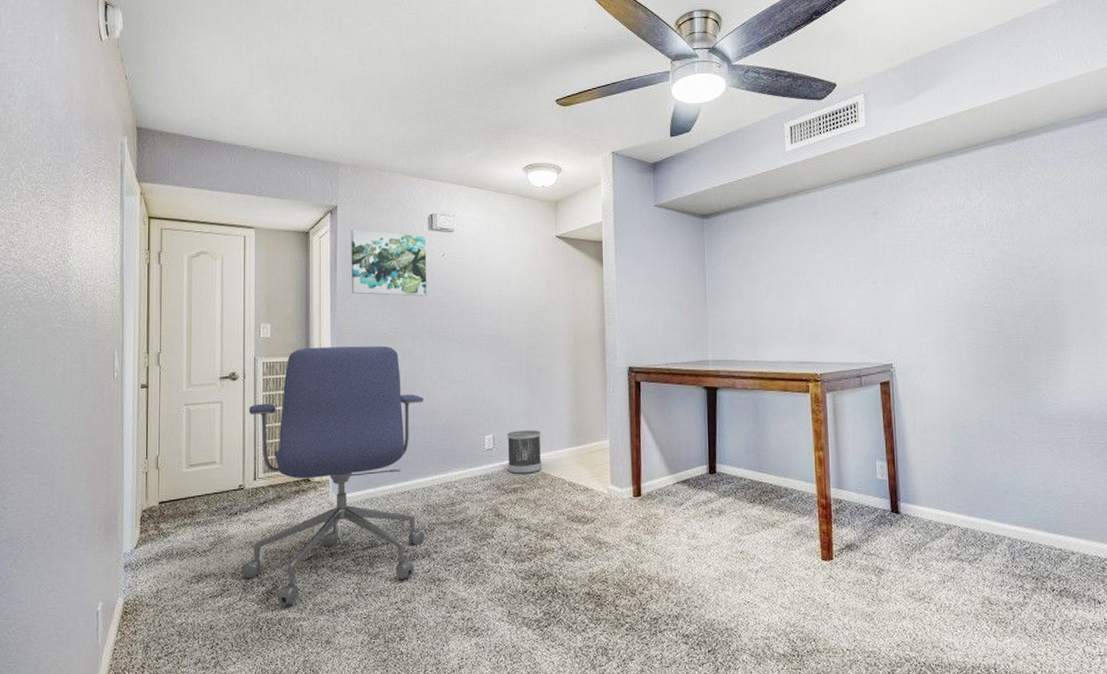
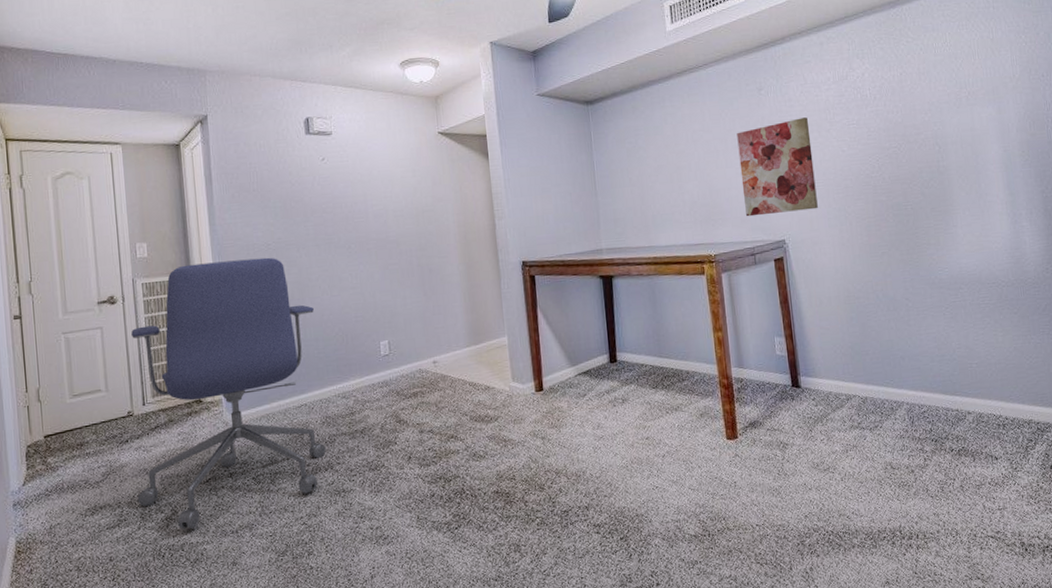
wall art: present [351,229,427,296] -> none [224,138,309,206]
wastebasket: present [507,430,542,474] -> none [402,332,441,378]
wall art: none [849,244,928,339] -> present [737,117,818,217]

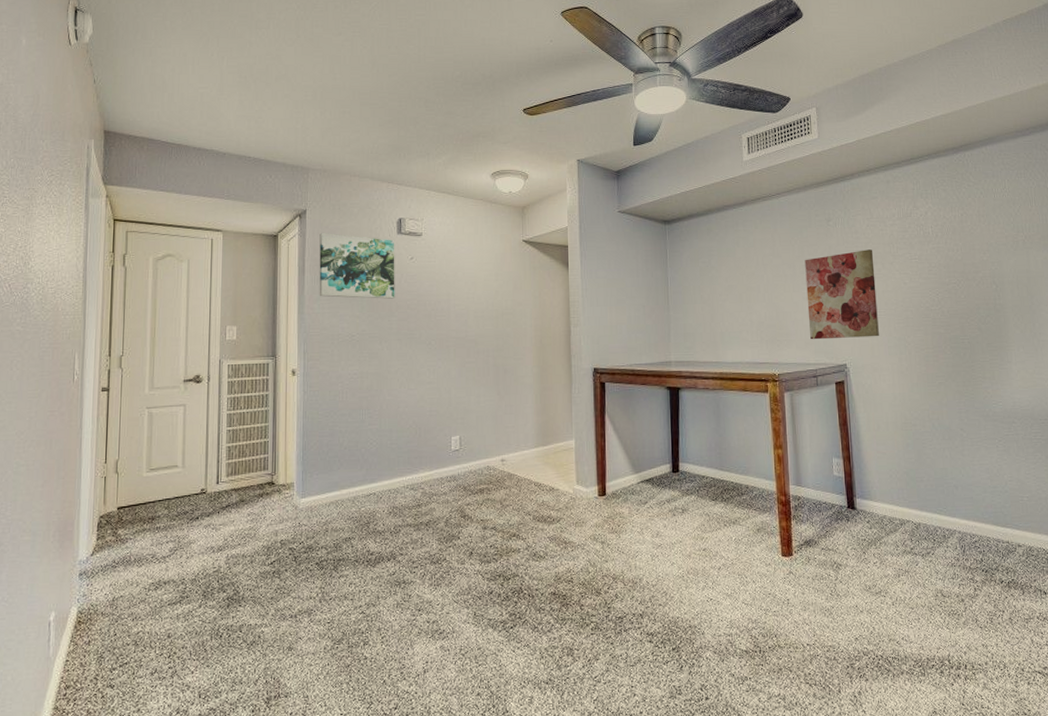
office chair: present [131,257,326,530] -> none [201,348,390,611]
wall art: none [224,138,309,206] -> present [319,233,395,299]

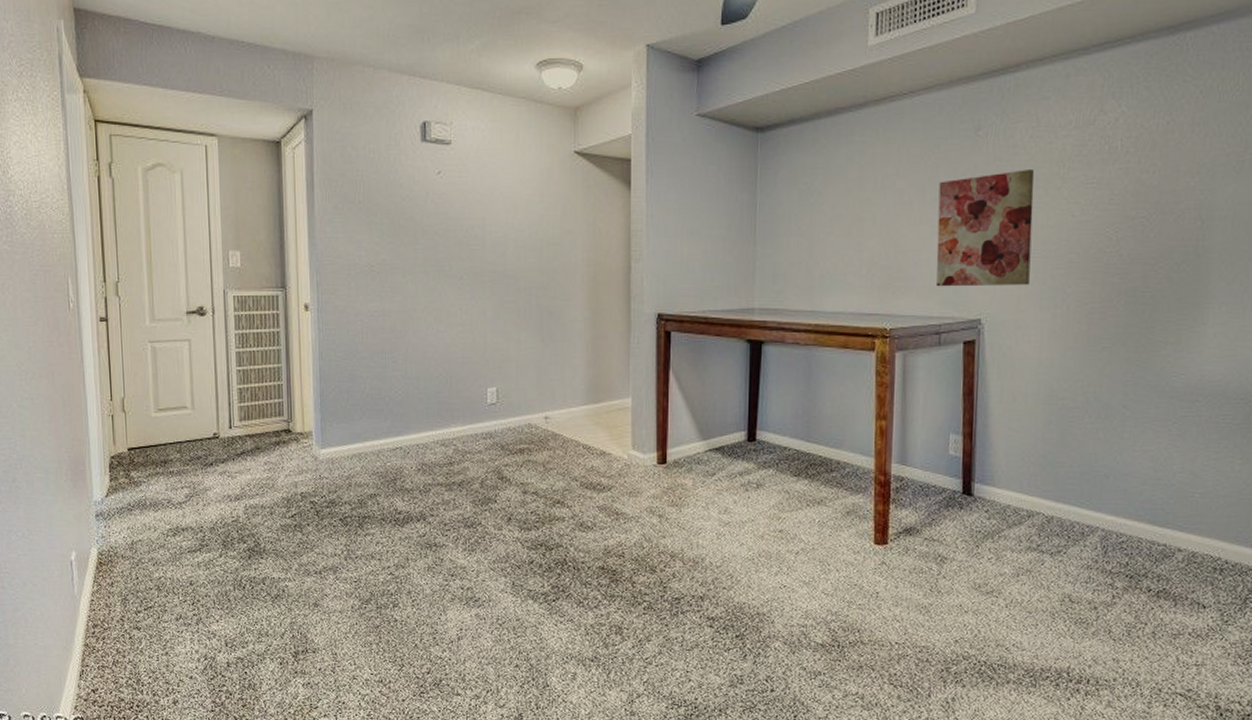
wall art: present [319,233,395,299] -> none [329,139,420,222]

